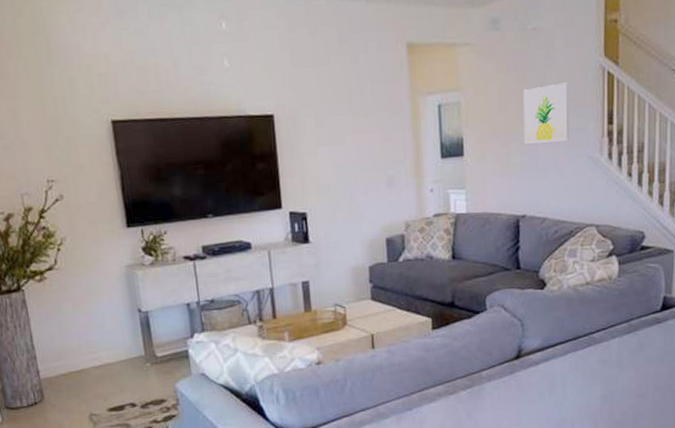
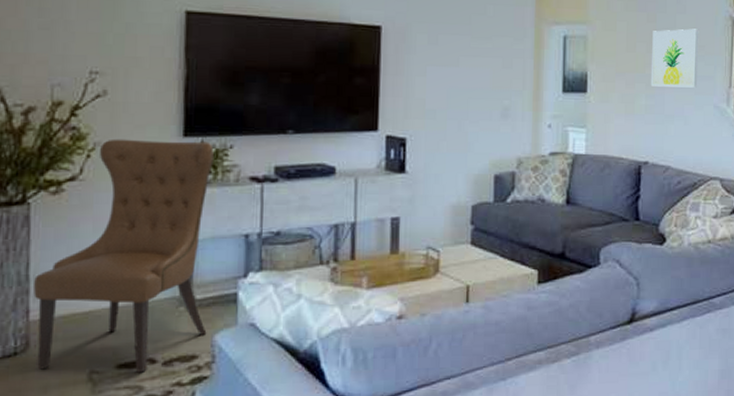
chair: none [38,230,170,414] -> present [34,139,214,373]

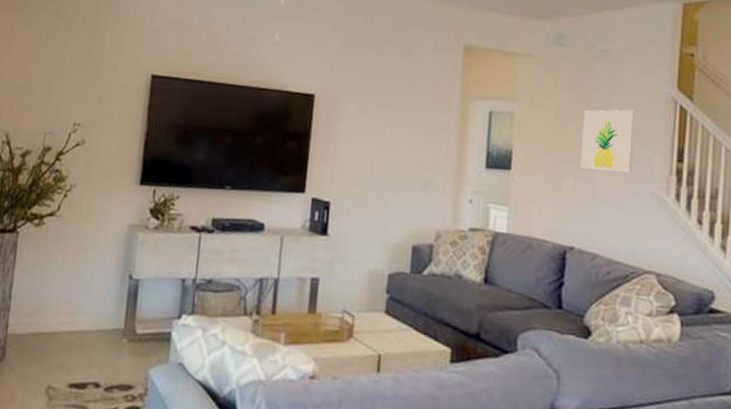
chair: present [34,139,214,373] -> none [9,182,163,395]

